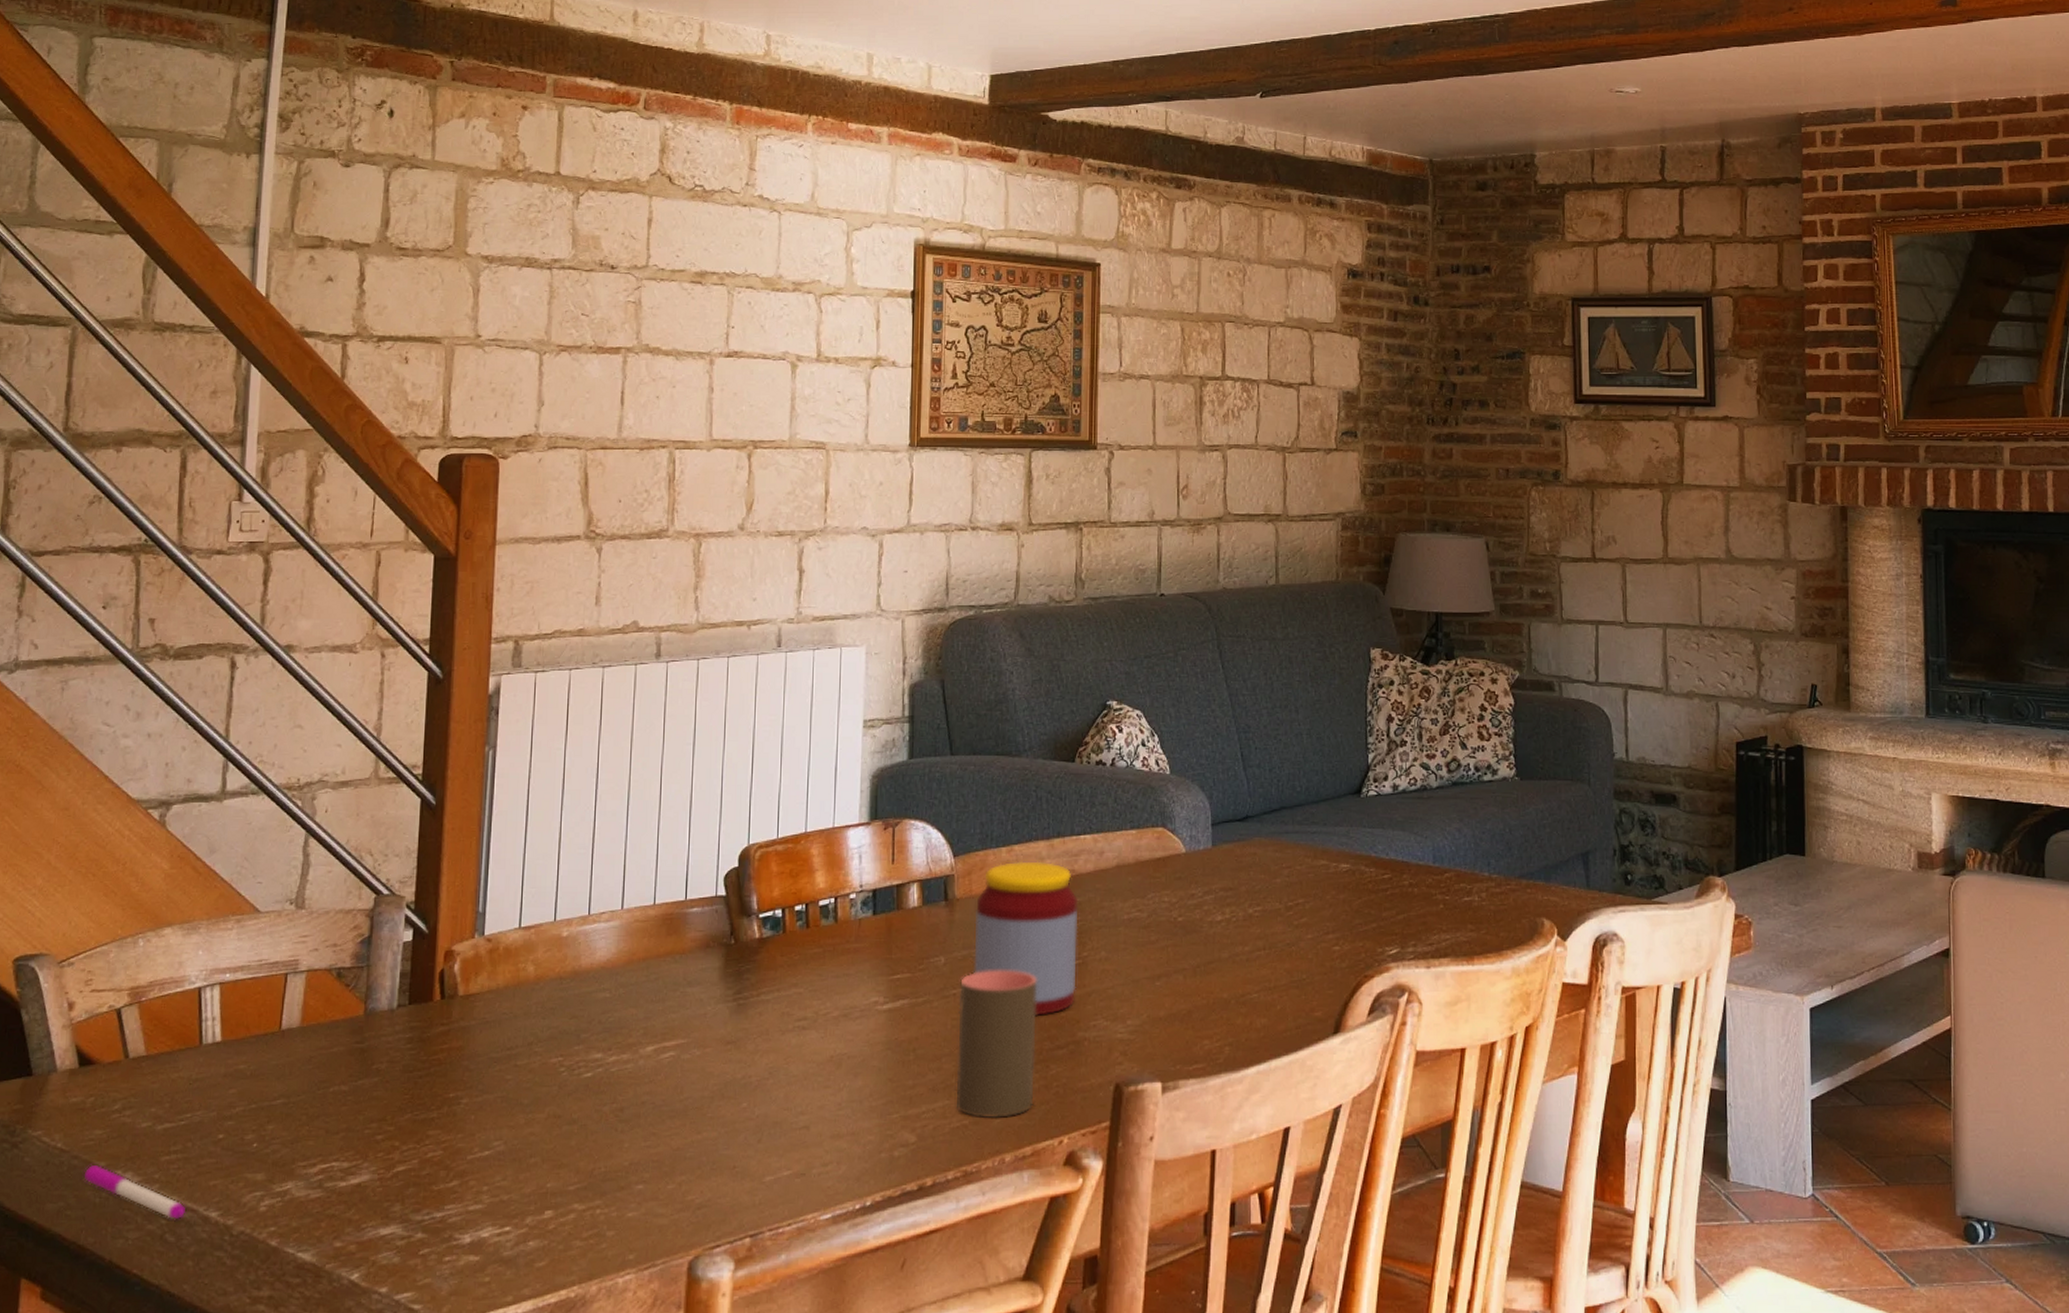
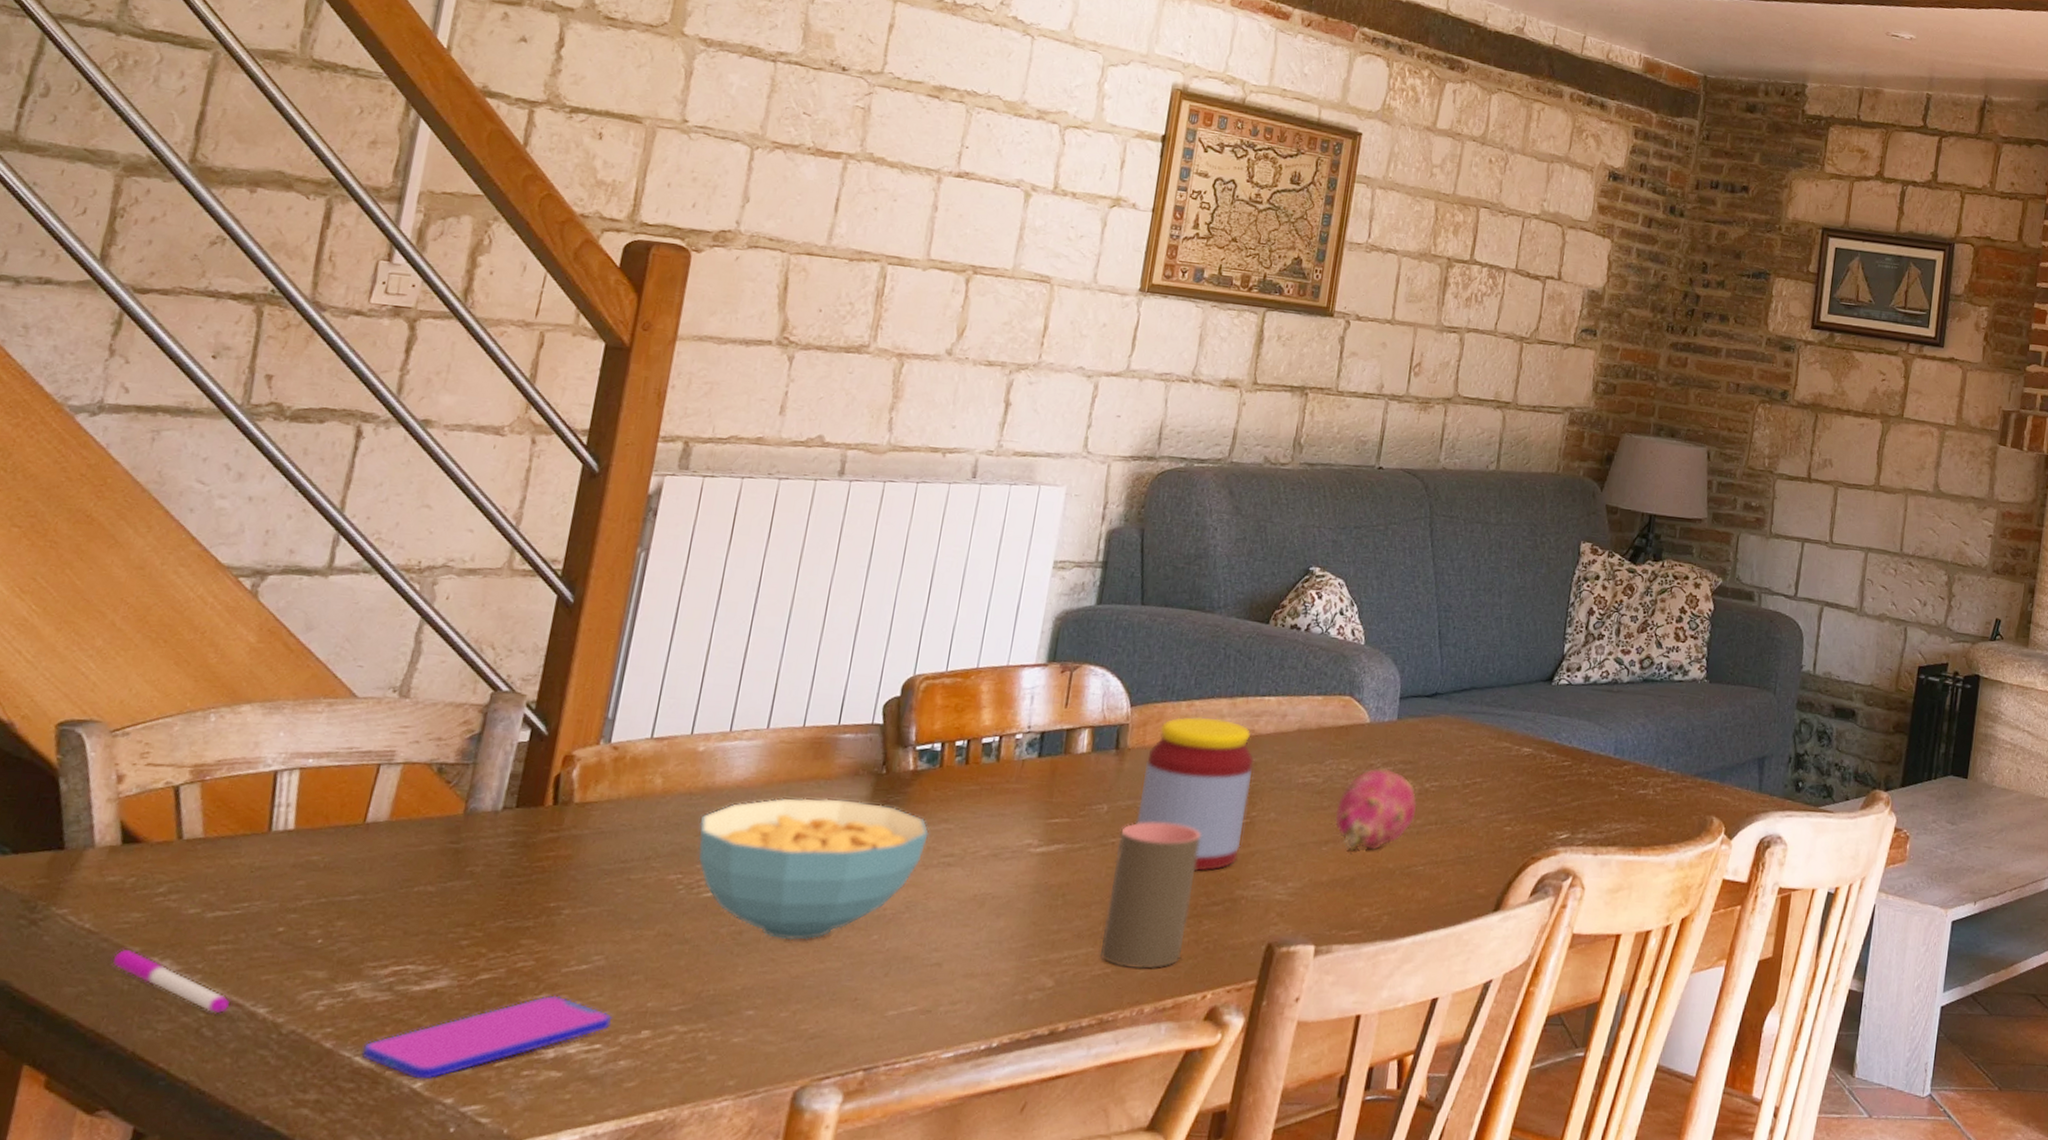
smartphone: none [304,1182,518,1271] -> present [362,995,613,1080]
cereal bowl: none [572,972,781,1114] -> present [697,798,929,941]
fruit: none [1164,894,1243,983] -> present [1334,765,1417,851]

